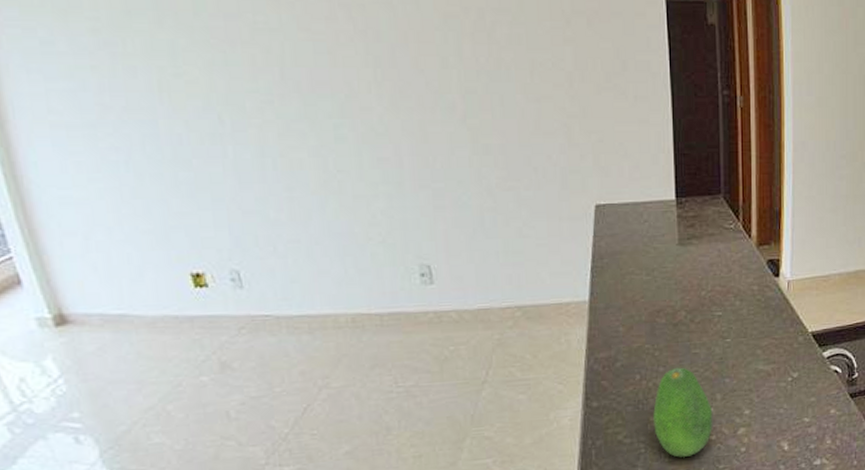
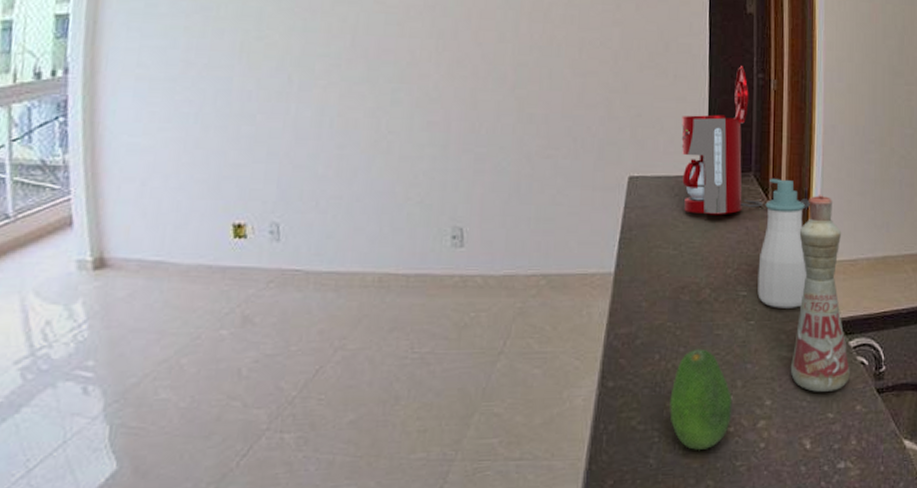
coffee maker: none [646,83,782,240] -> present [681,66,810,215]
soap bottle: none [732,200,781,326] -> present [757,179,808,308]
bottle: none [767,212,824,400] -> present [790,194,850,392]

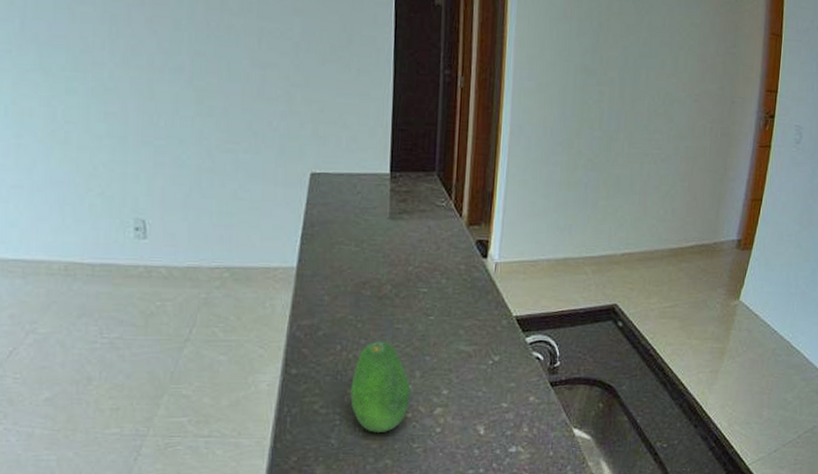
coffee maker: present [681,66,810,215] -> none [364,61,493,214]
soap bottle: present [757,179,808,308] -> none [438,179,488,305]
bottle: present [790,194,850,392] -> none [467,195,525,383]

